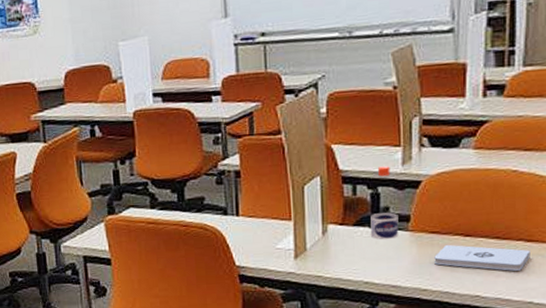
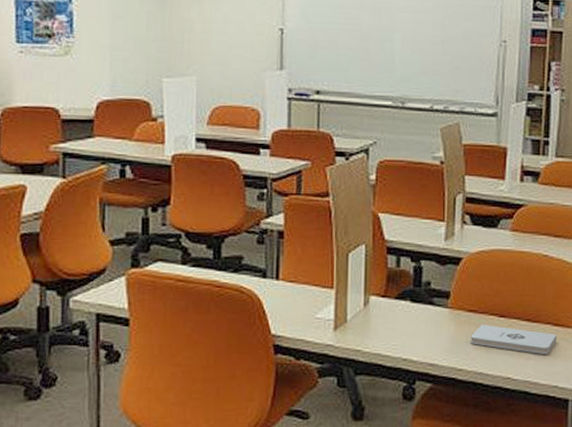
water bottle: present [370,166,399,240] -> none [411,240,439,316]

